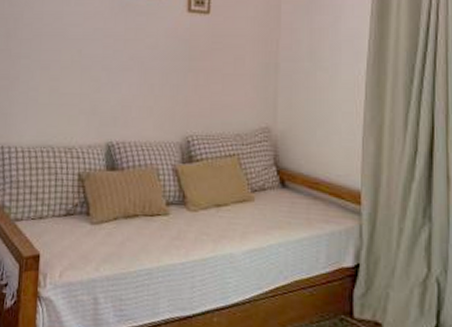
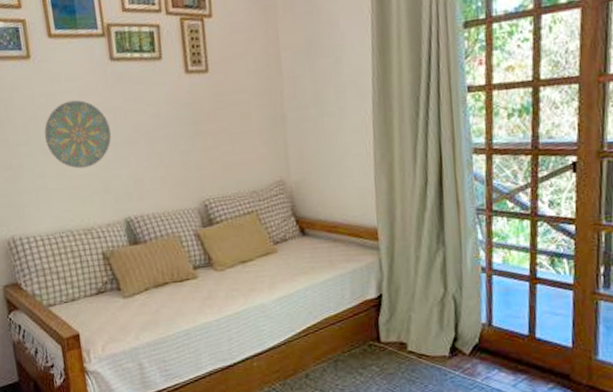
decorative plate: none [45,22,109,87] -> present [44,100,112,169]

